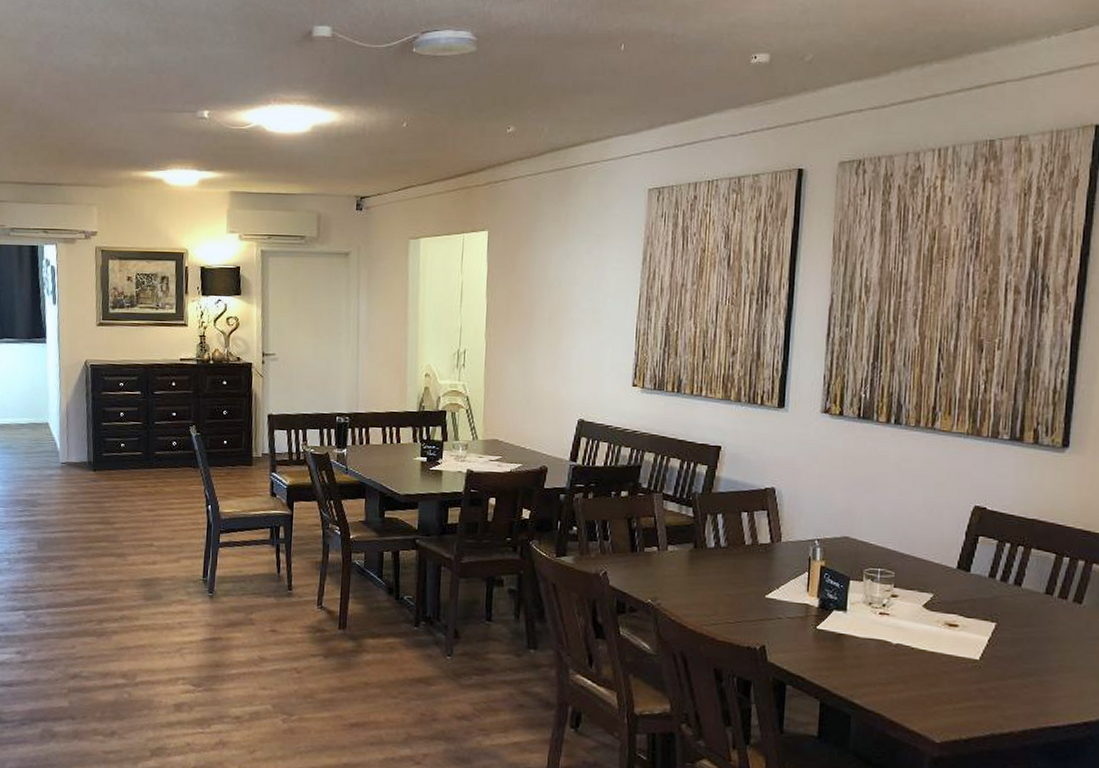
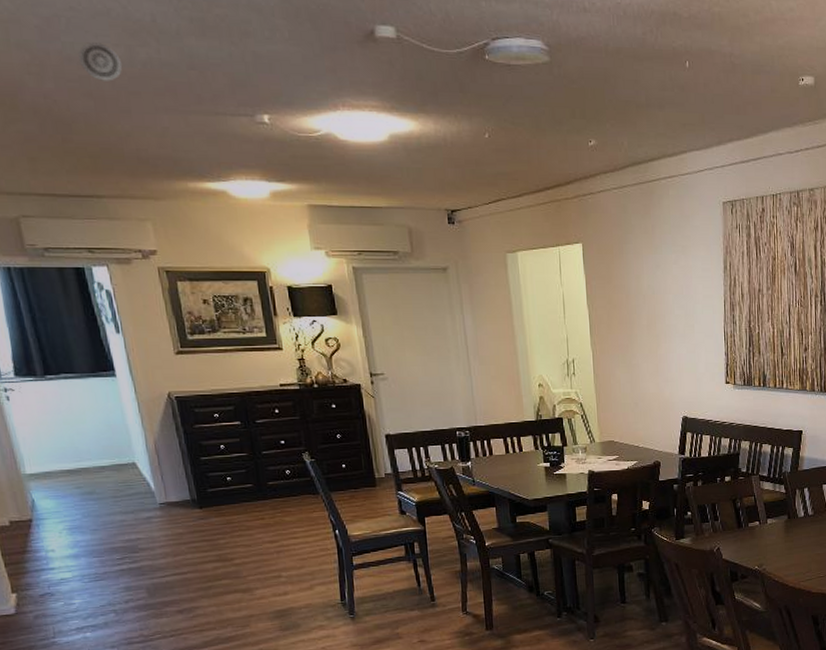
smoke detector: none [64,53,97,86] -> present [78,41,123,81]

